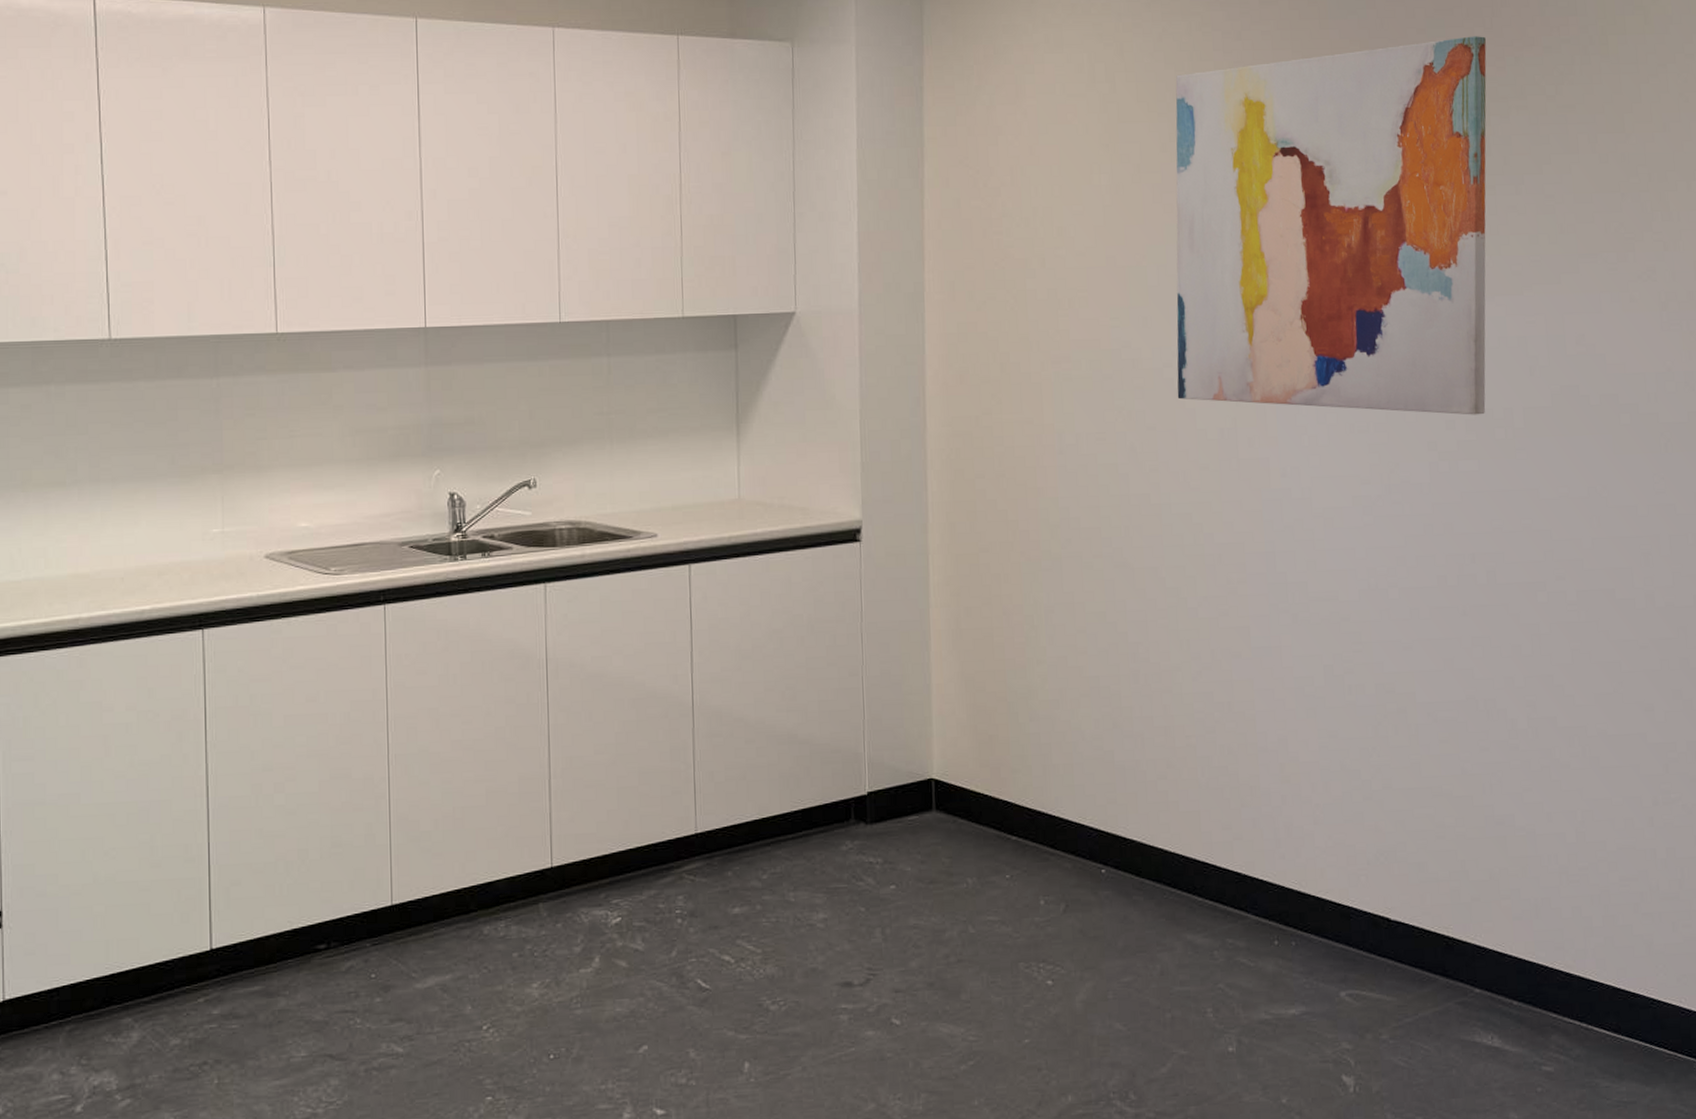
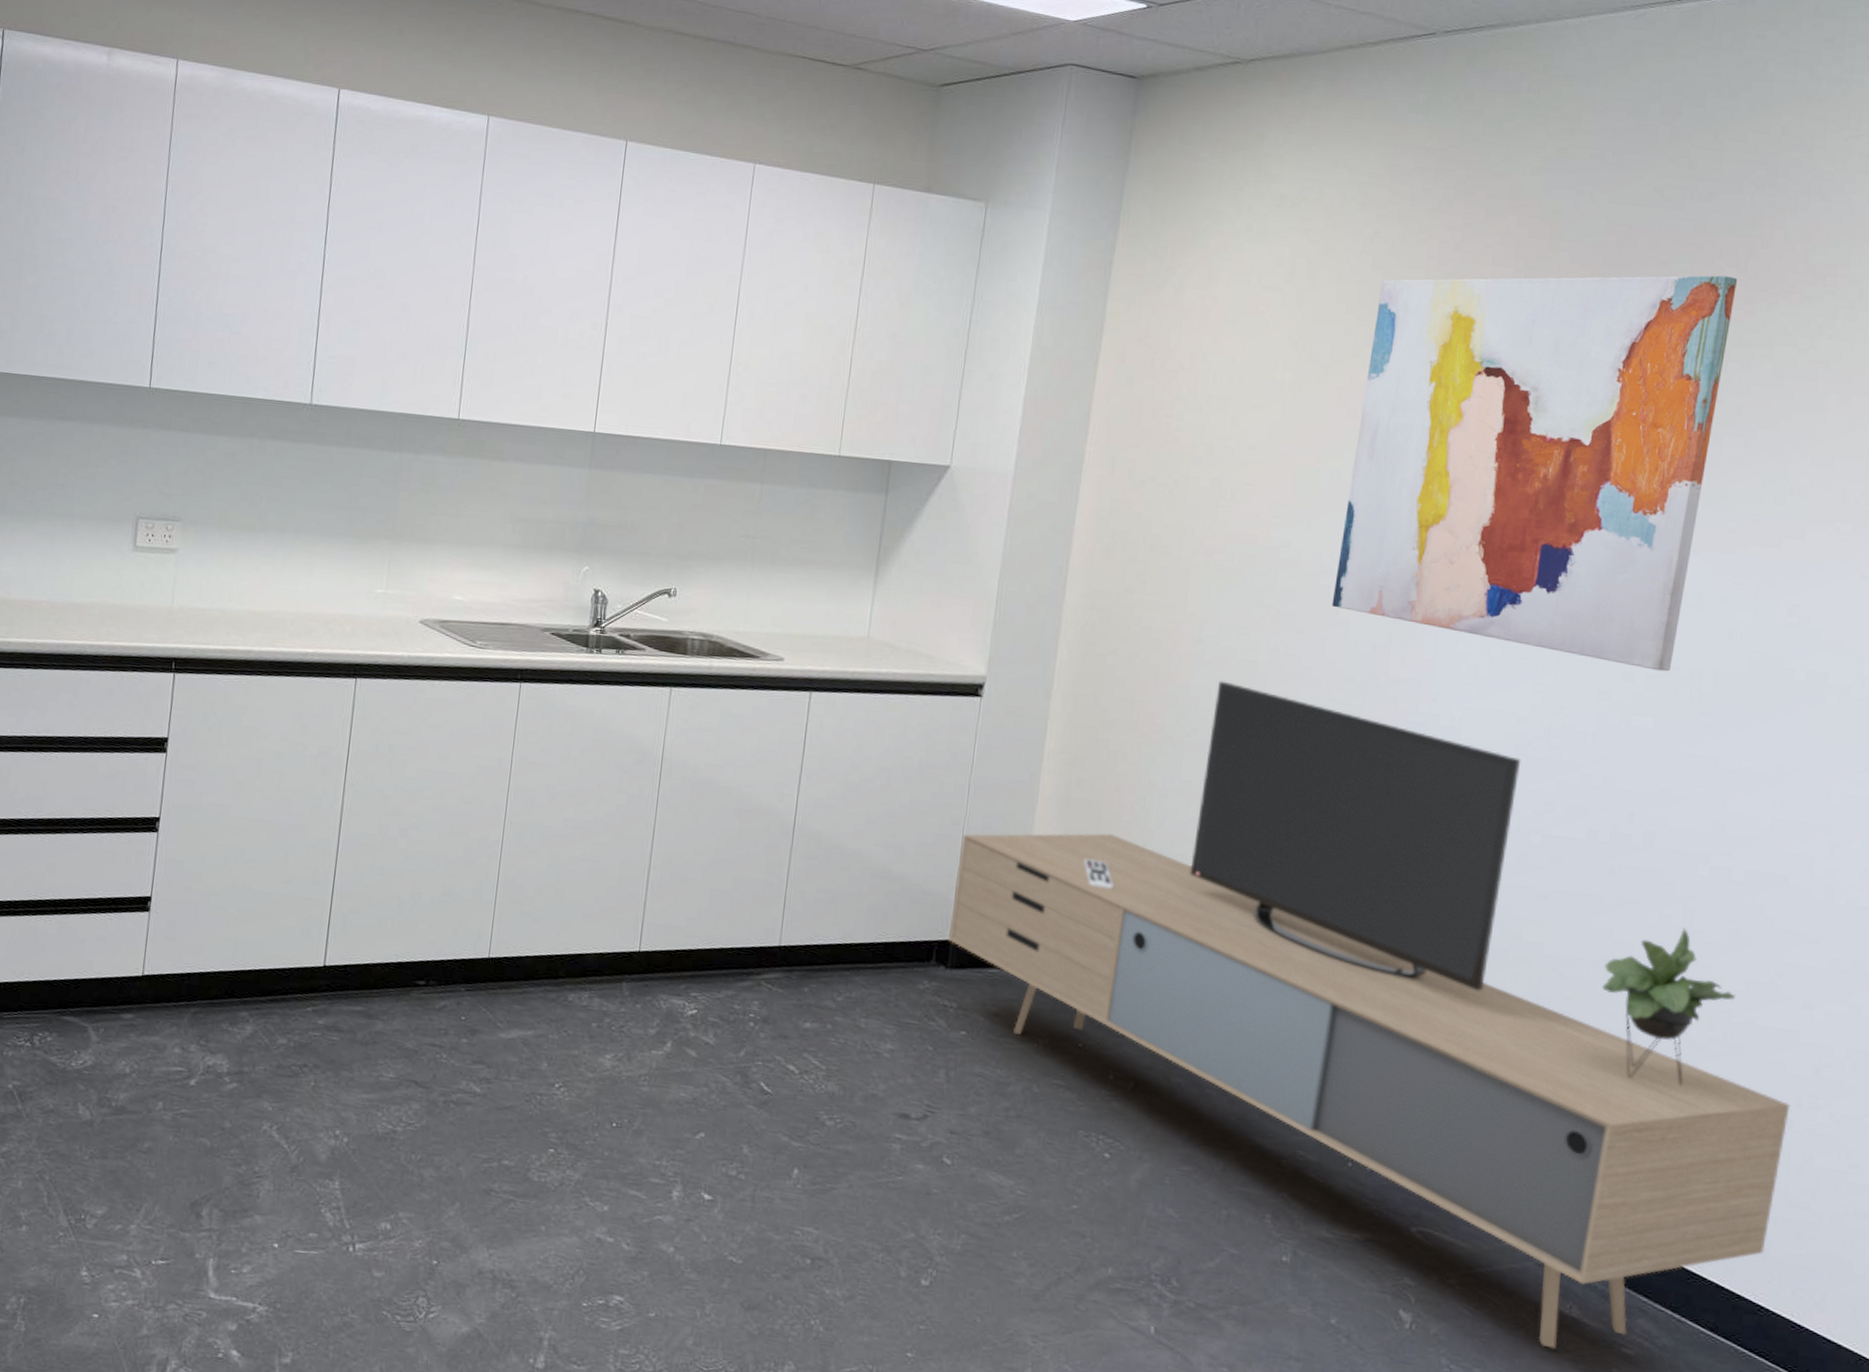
media console: none [862,488,1649,1082] -> present [949,680,1790,1349]

